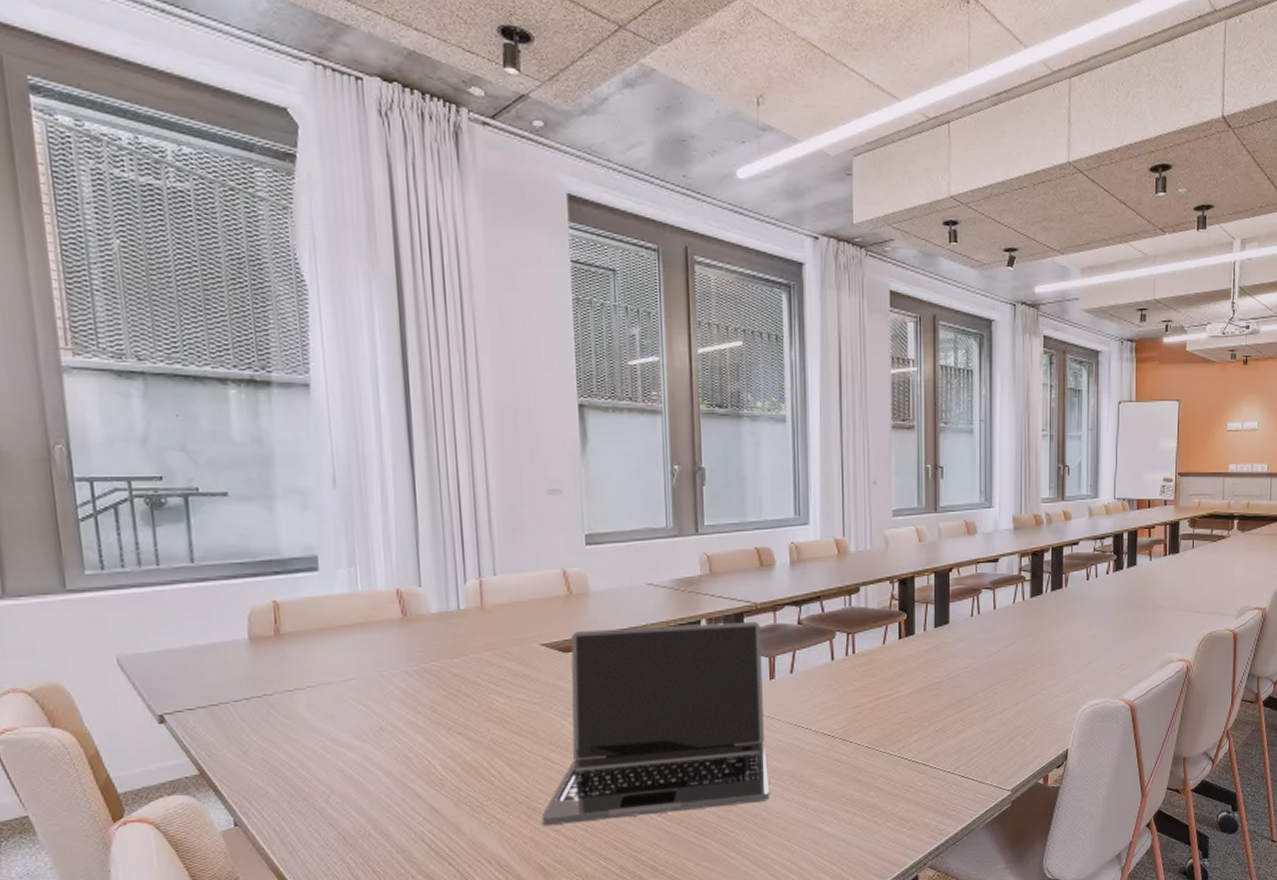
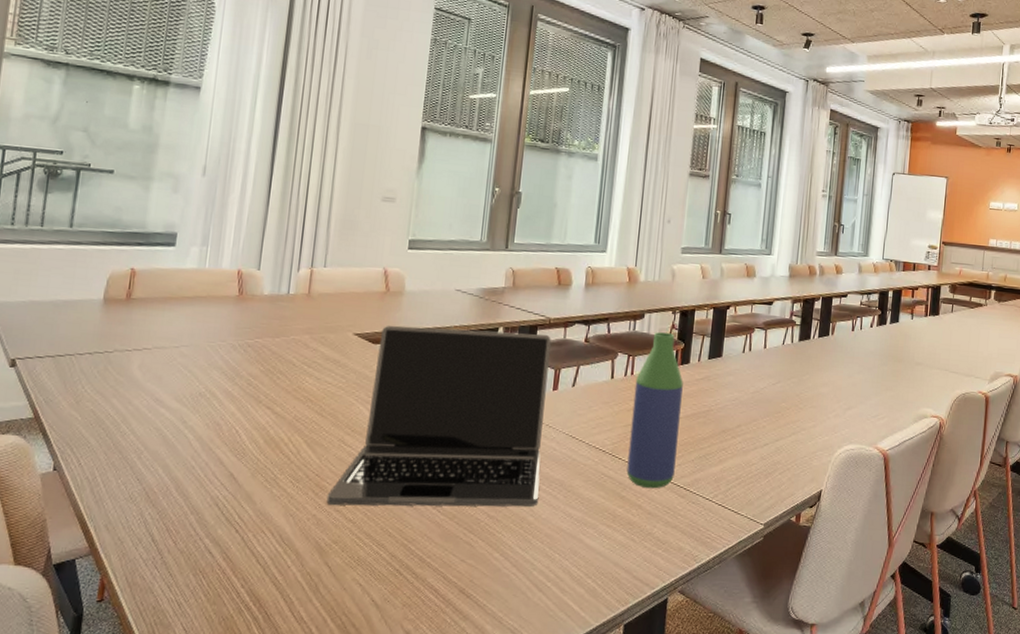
bottle: none [858,605,911,769] -> present [626,332,683,489]

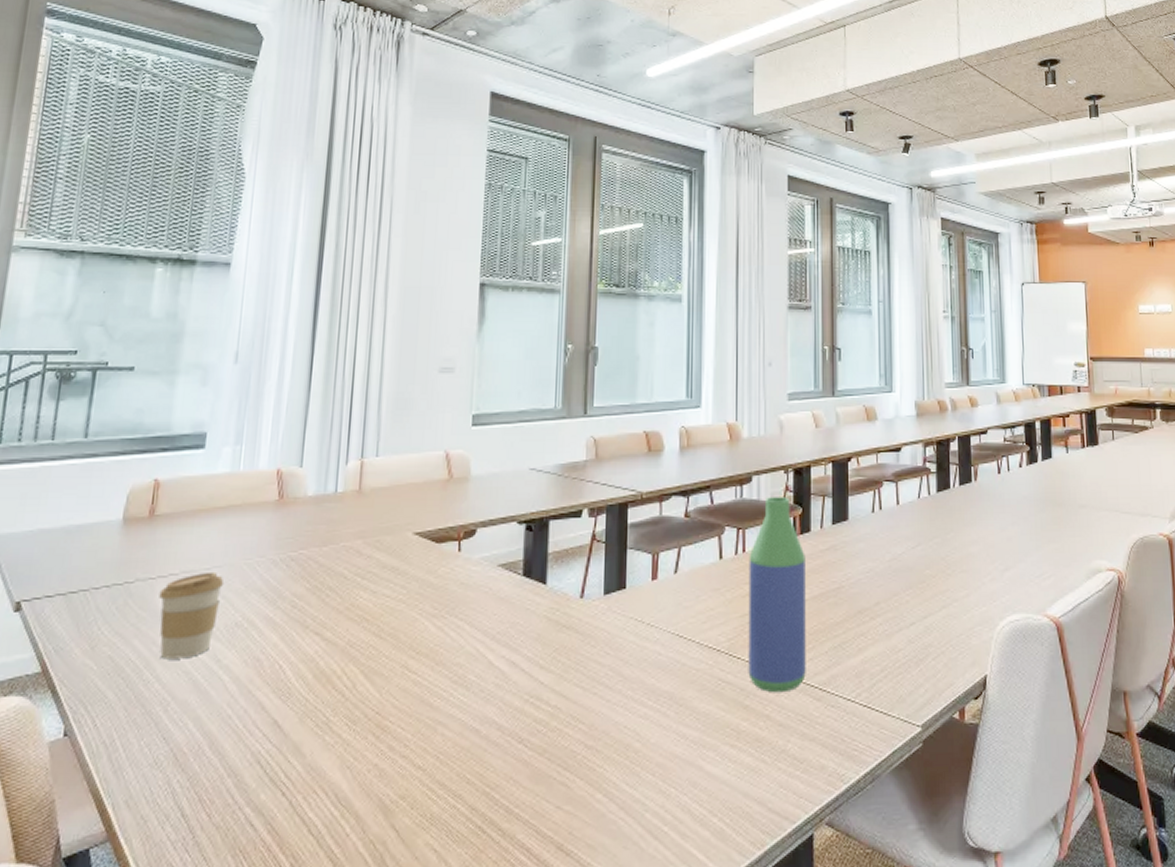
coffee cup: none [134,349,191,418] -> present [159,571,225,660]
laptop: present [326,325,551,507] -> none [389,512,645,749]

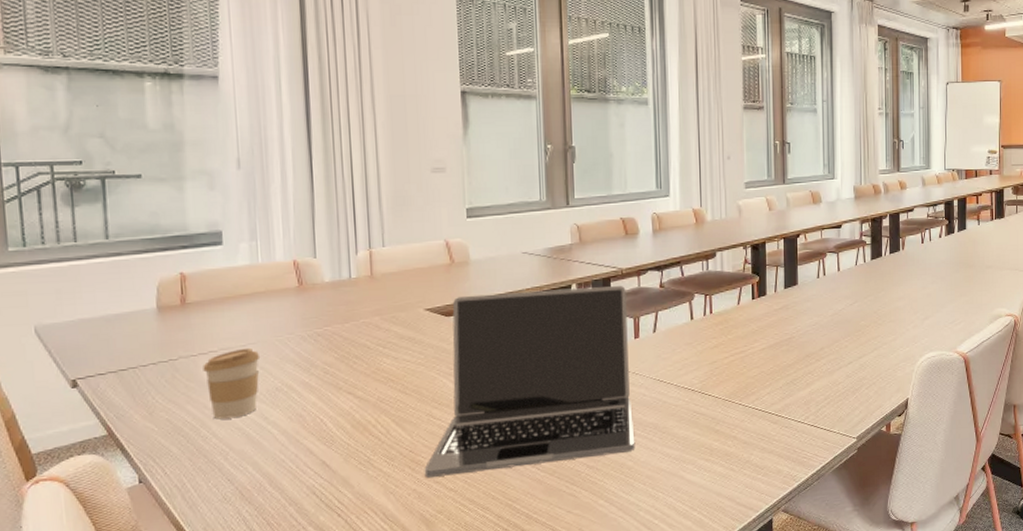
laptop: none [389,512,645,749] -> present [424,285,635,478]
bottle: present [748,497,806,693] -> none [715,268,765,420]

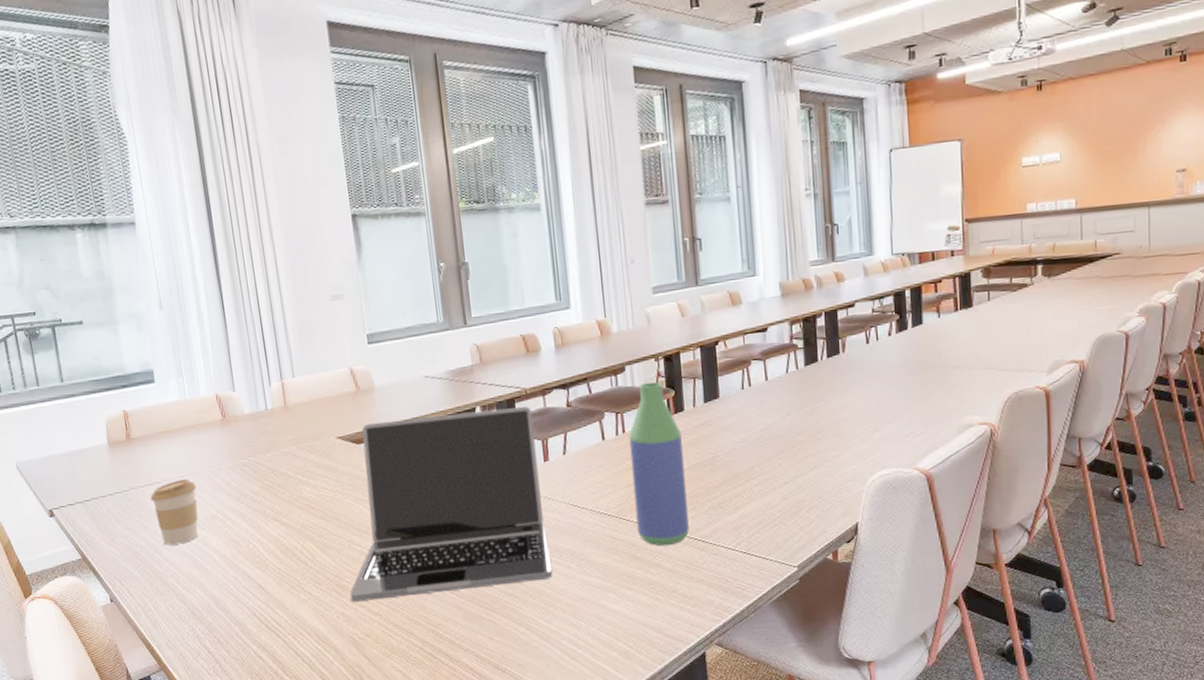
bottle: none [715,268,765,420] -> present [628,382,689,547]

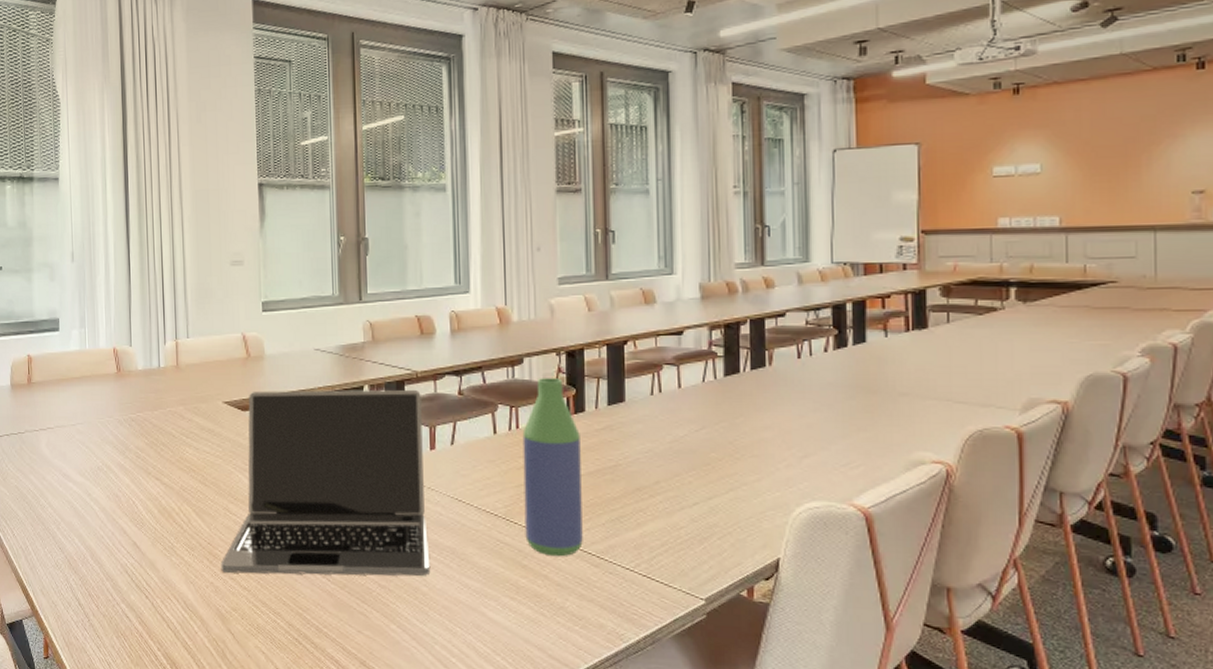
coffee cup: present [150,478,199,545] -> none [42,427,86,492]

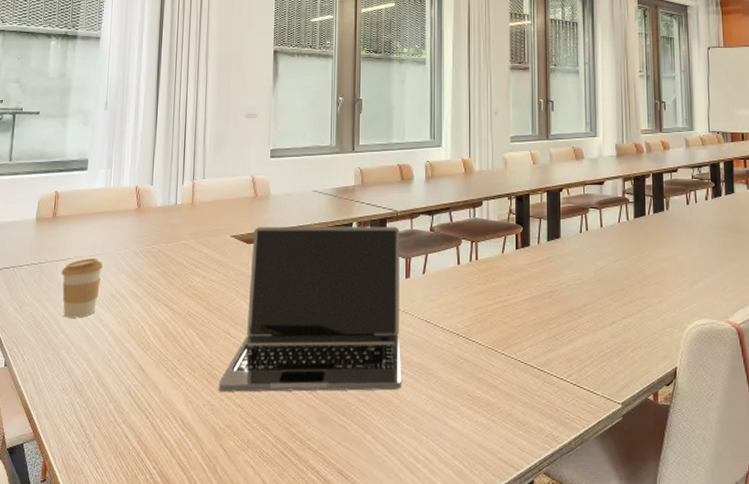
coffee cup: none [42,427,86,492] -> present [61,257,103,318]
bottle: present [522,378,583,557] -> none [480,218,527,370]

